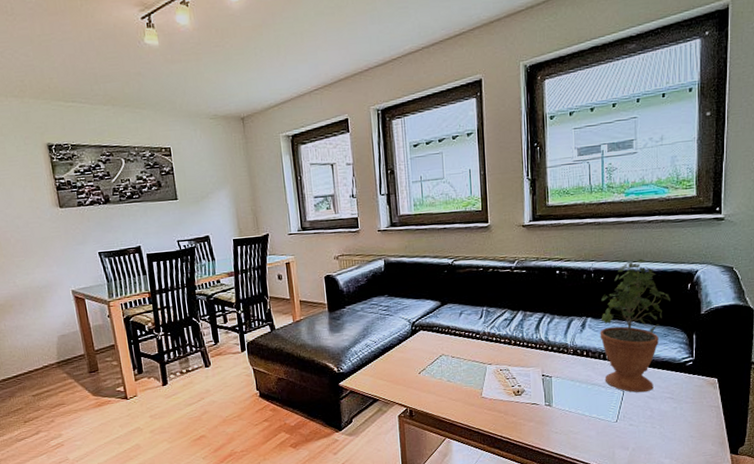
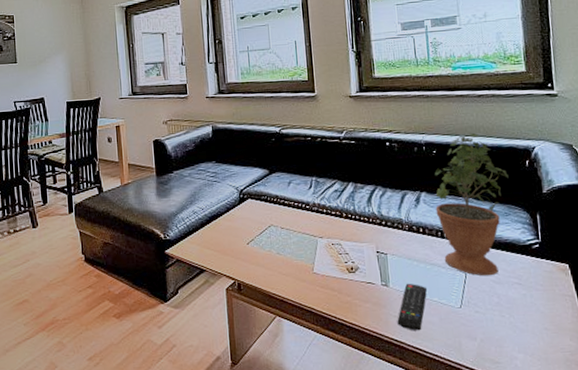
remote control: none [558,402,587,445] -> present [397,283,427,331]

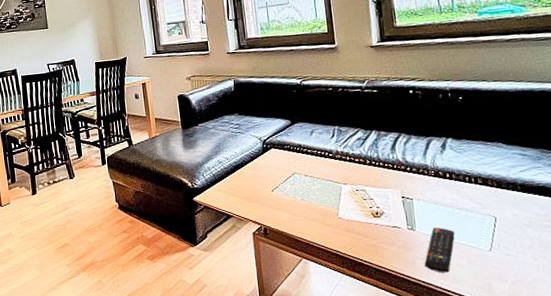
potted plant: present [435,132,509,276] -> none [461,77,541,220]

